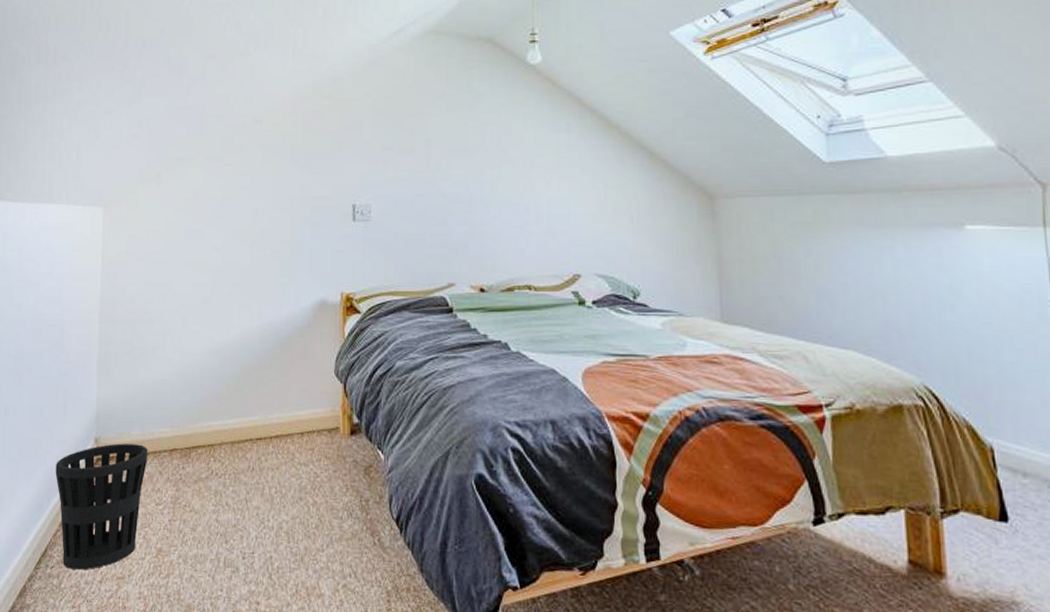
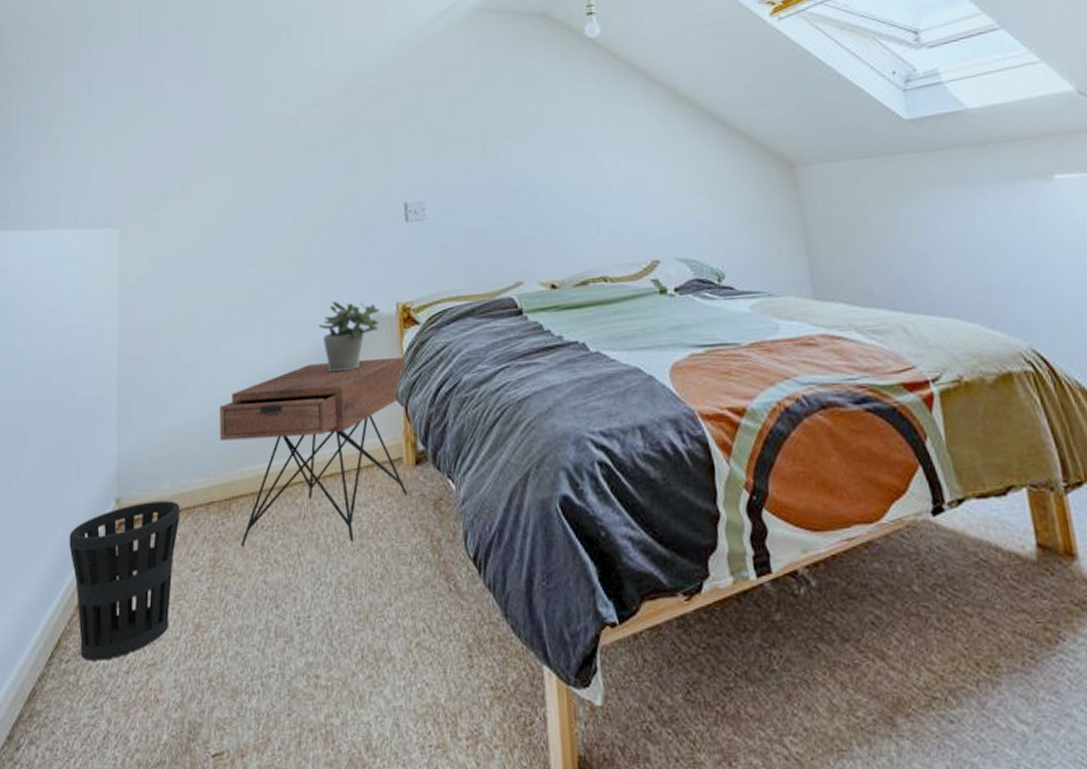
nightstand: none [183,340,346,495] -> present [219,357,407,546]
potted plant: none [272,287,326,349] -> present [319,301,379,372]

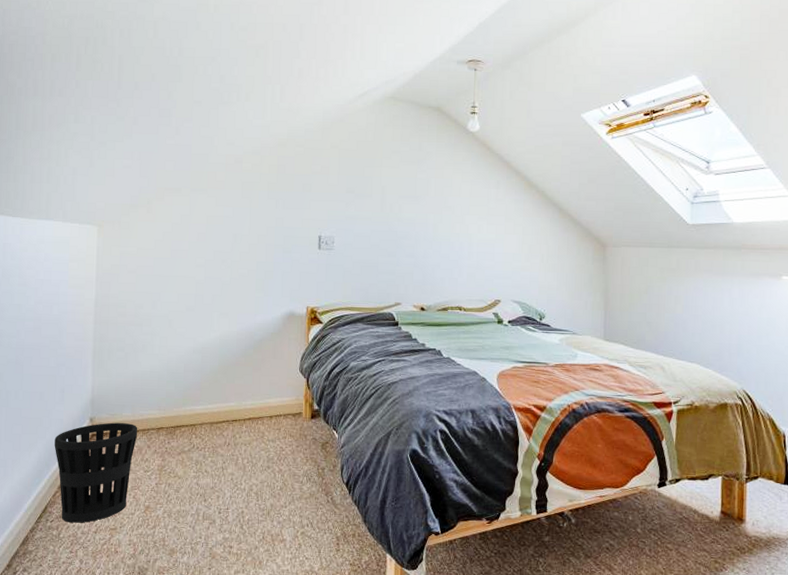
nightstand: present [219,357,407,546] -> none [169,342,310,464]
potted plant: present [319,301,379,372] -> none [248,300,294,350]

